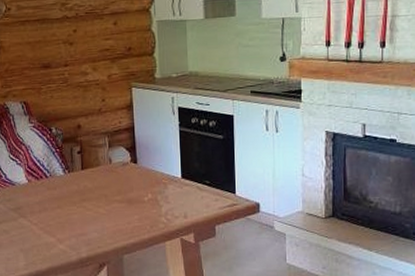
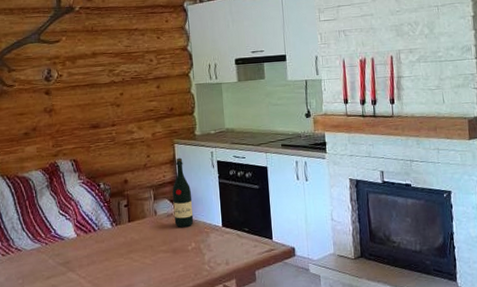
wine bottle: none [129,102,151,177] -> present [172,157,194,227]

